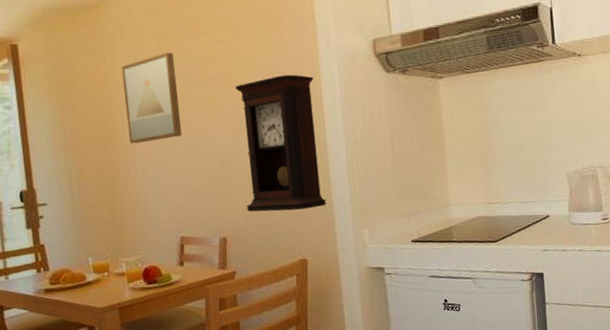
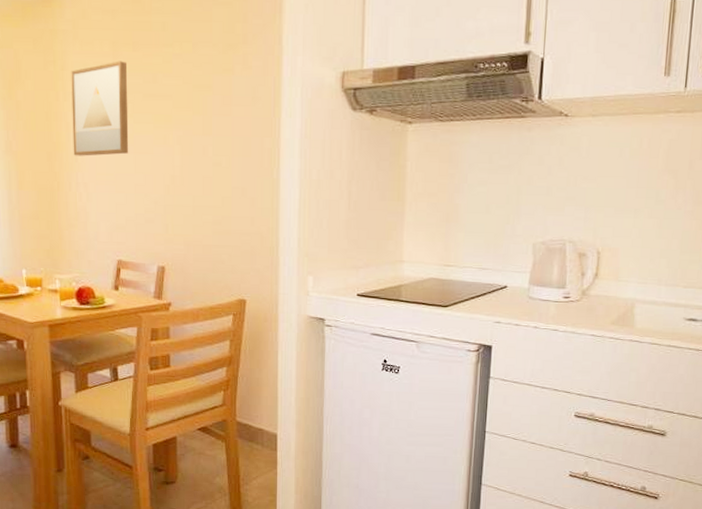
pendulum clock: present [235,74,326,212] -> none [188,100,273,247]

